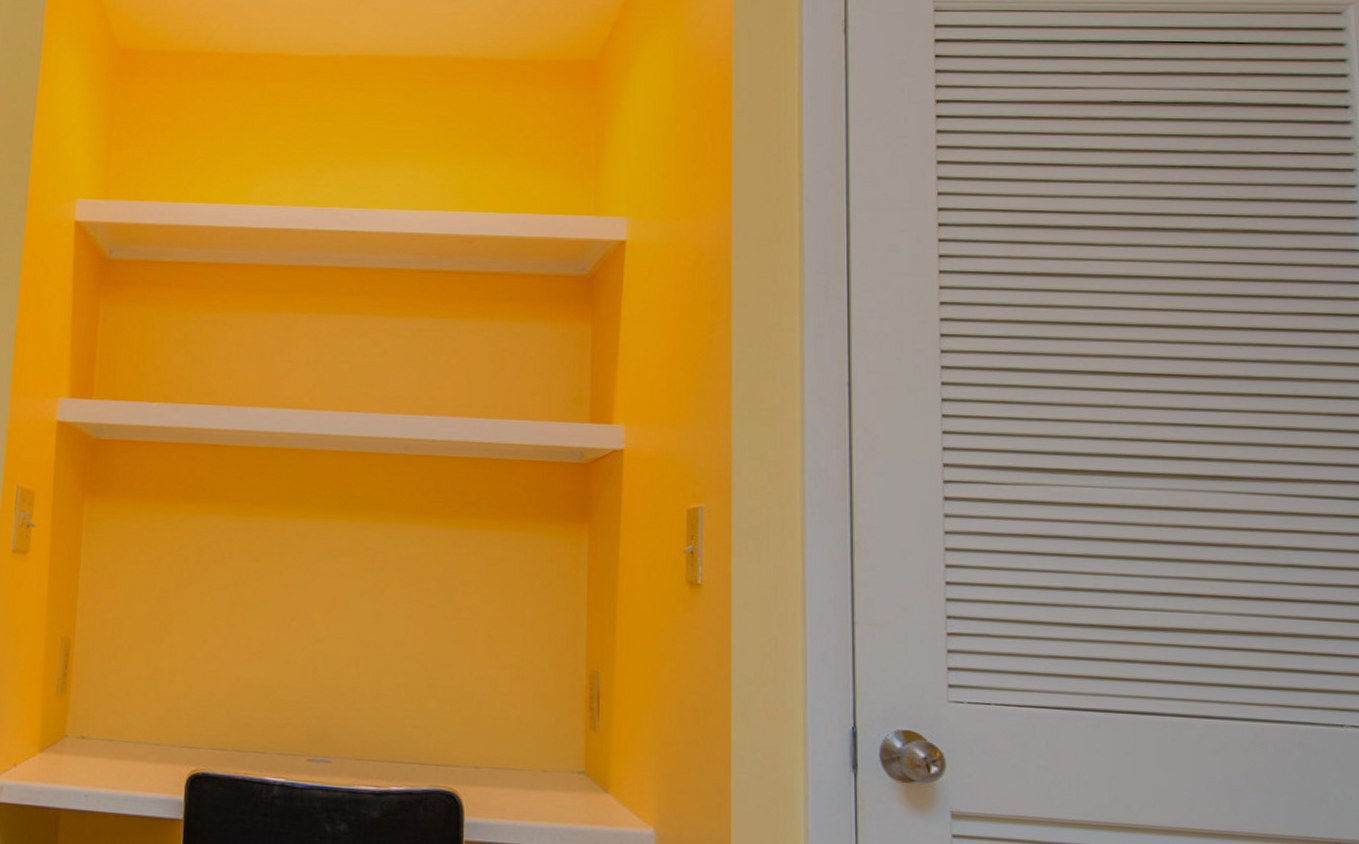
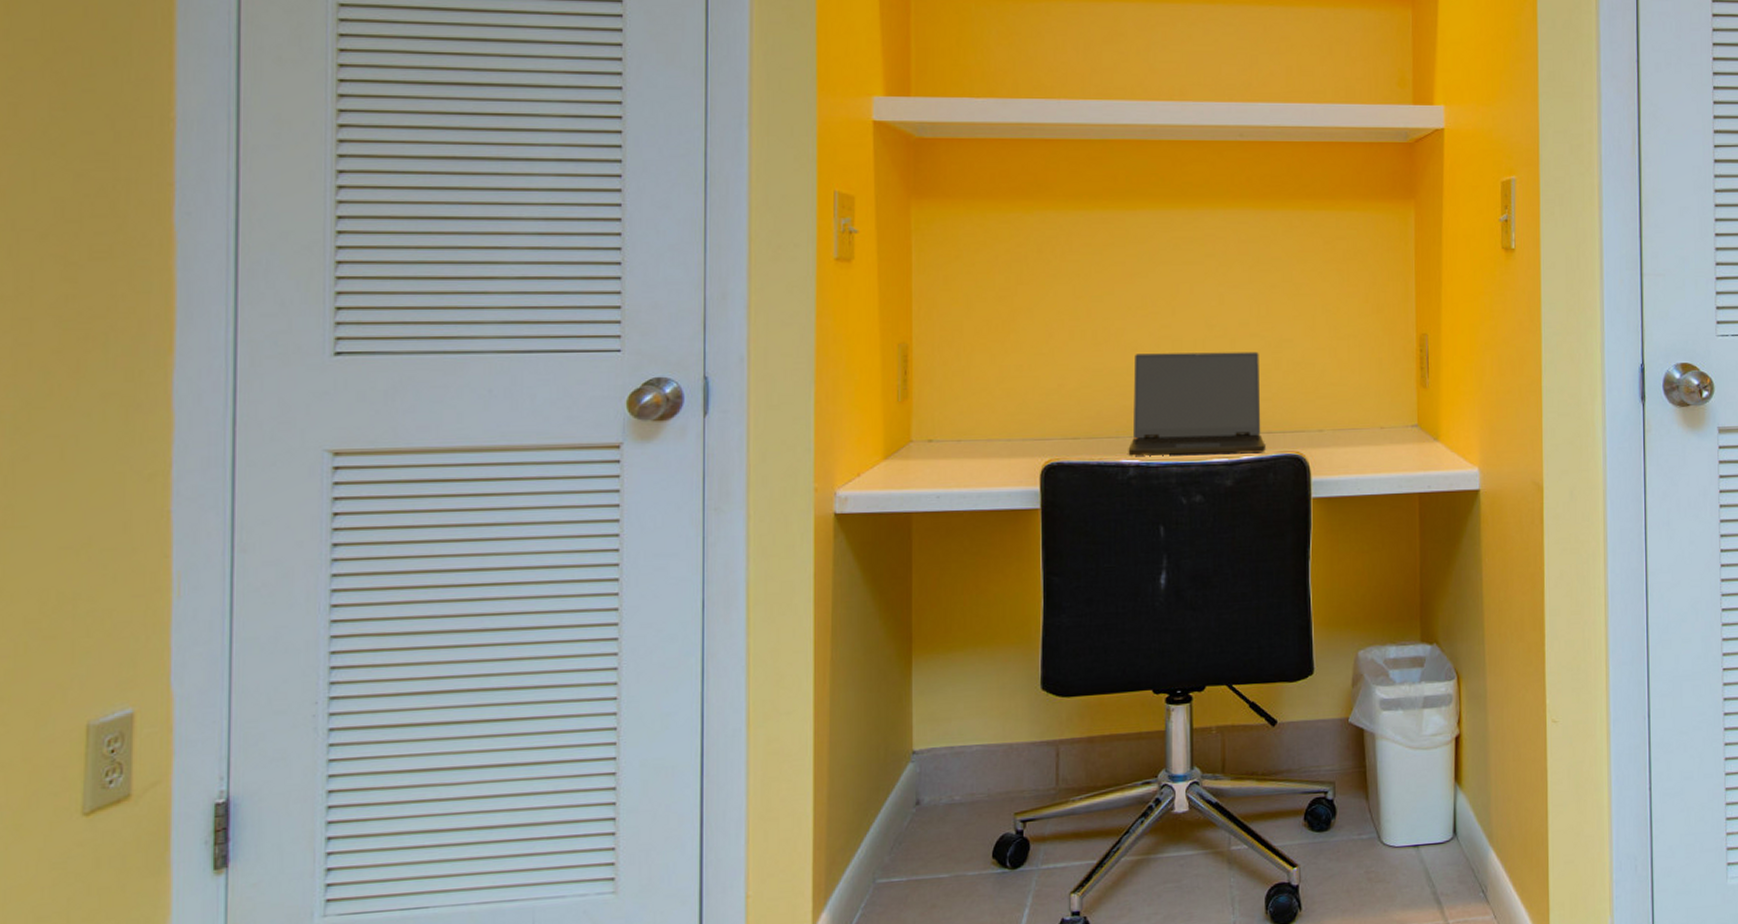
laptop: none [274,667,417,784] -> present [1128,351,1265,456]

